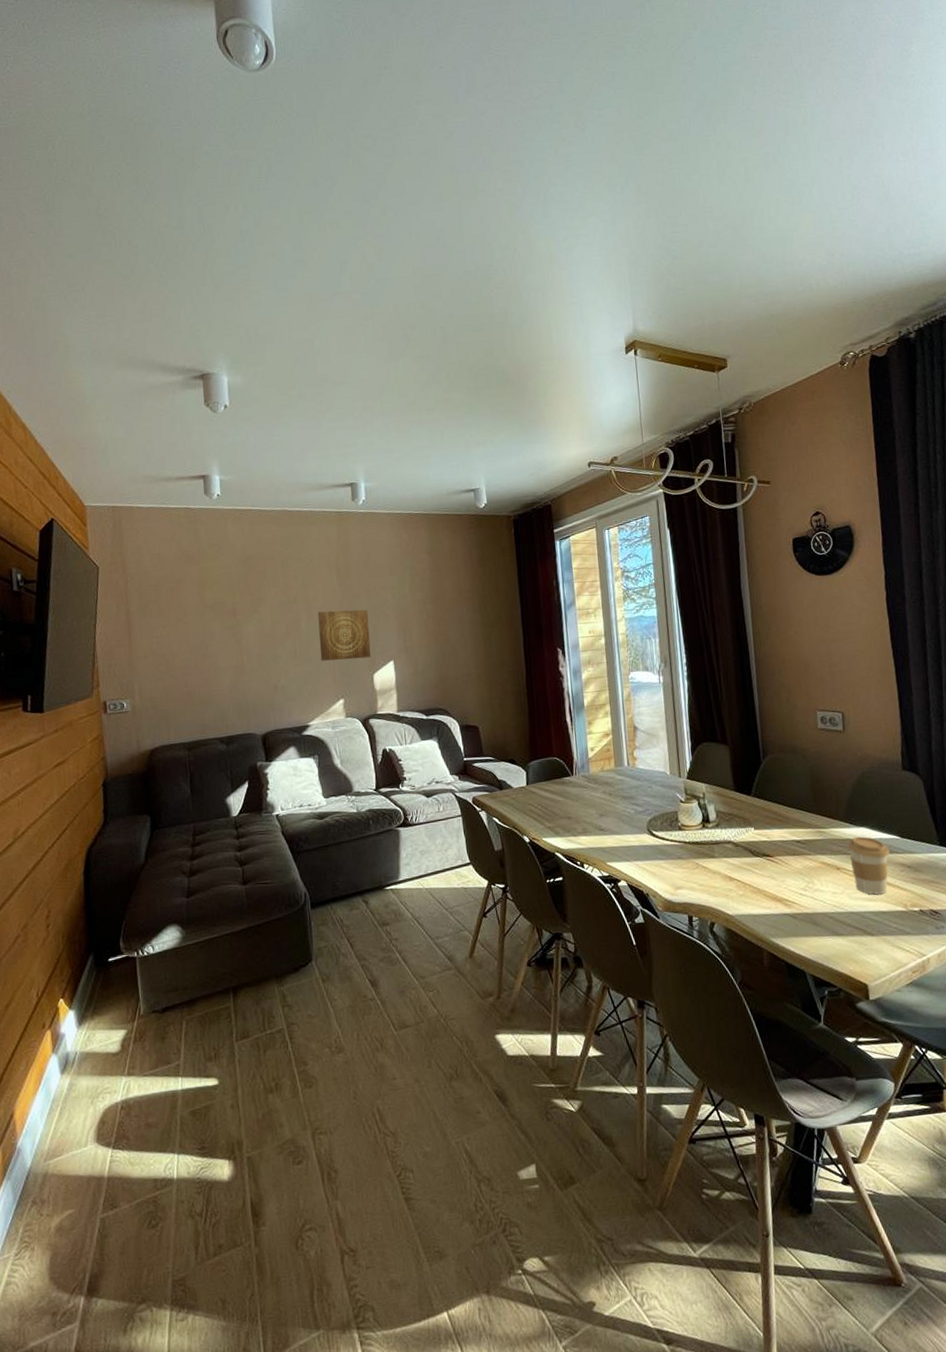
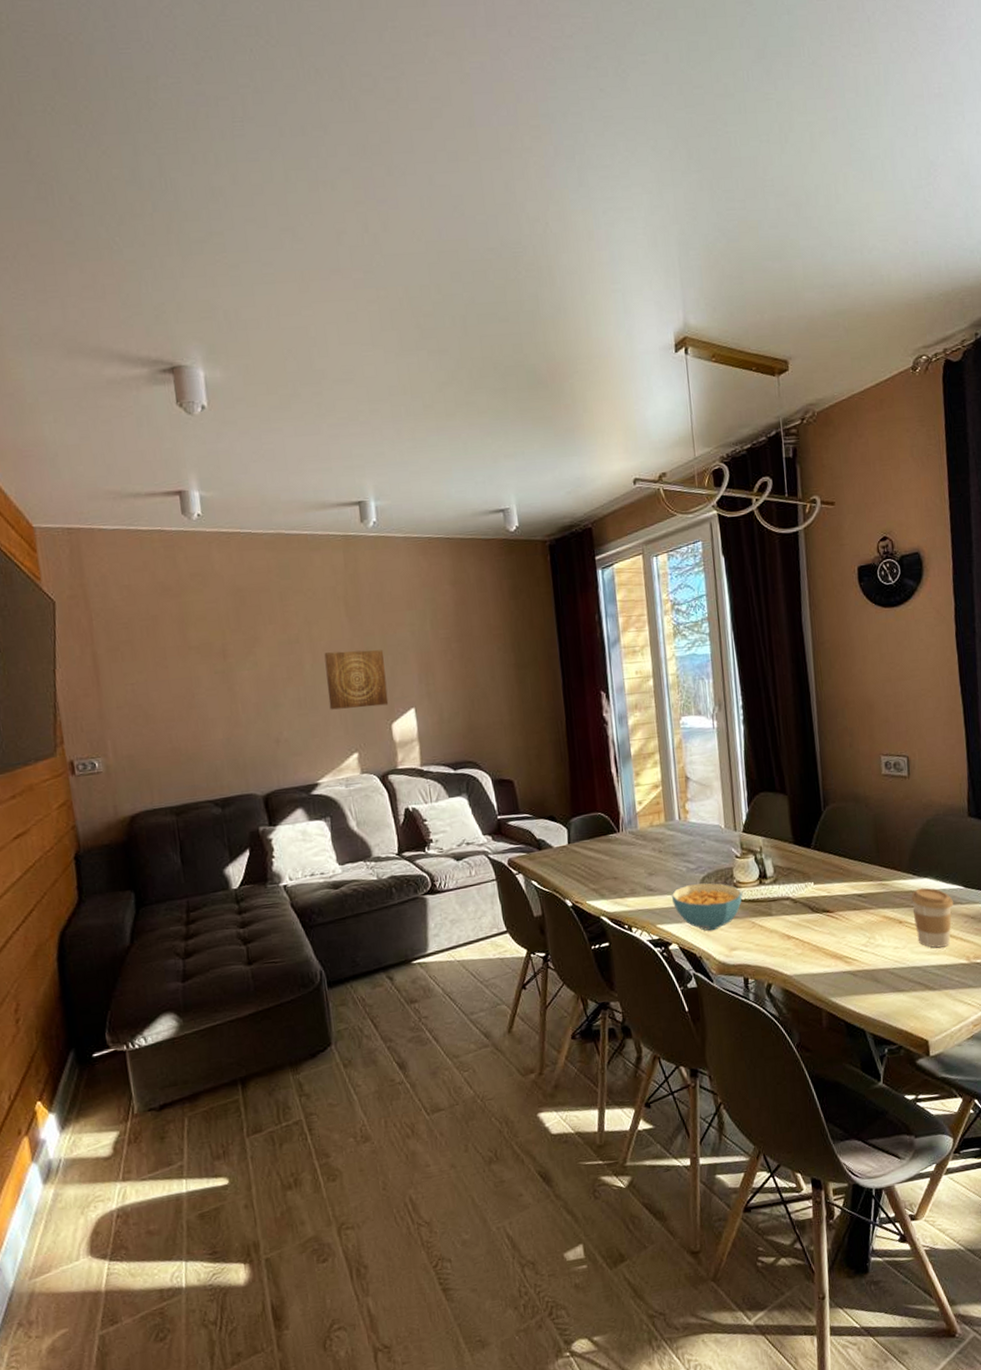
cereal bowl: none [620,825,687,870] -> present [671,882,743,932]

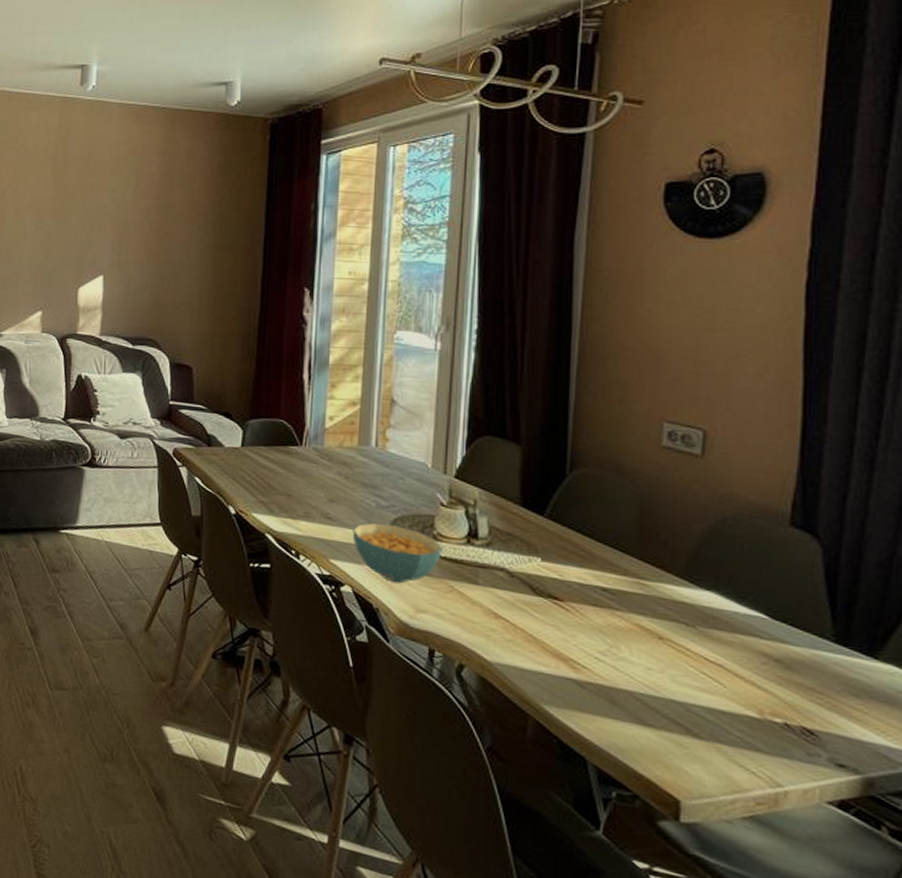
wall art: present [324,650,389,710] -> none [22,209,82,269]
coffee cup: present [911,887,953,948] -> none [681,601,748,688]

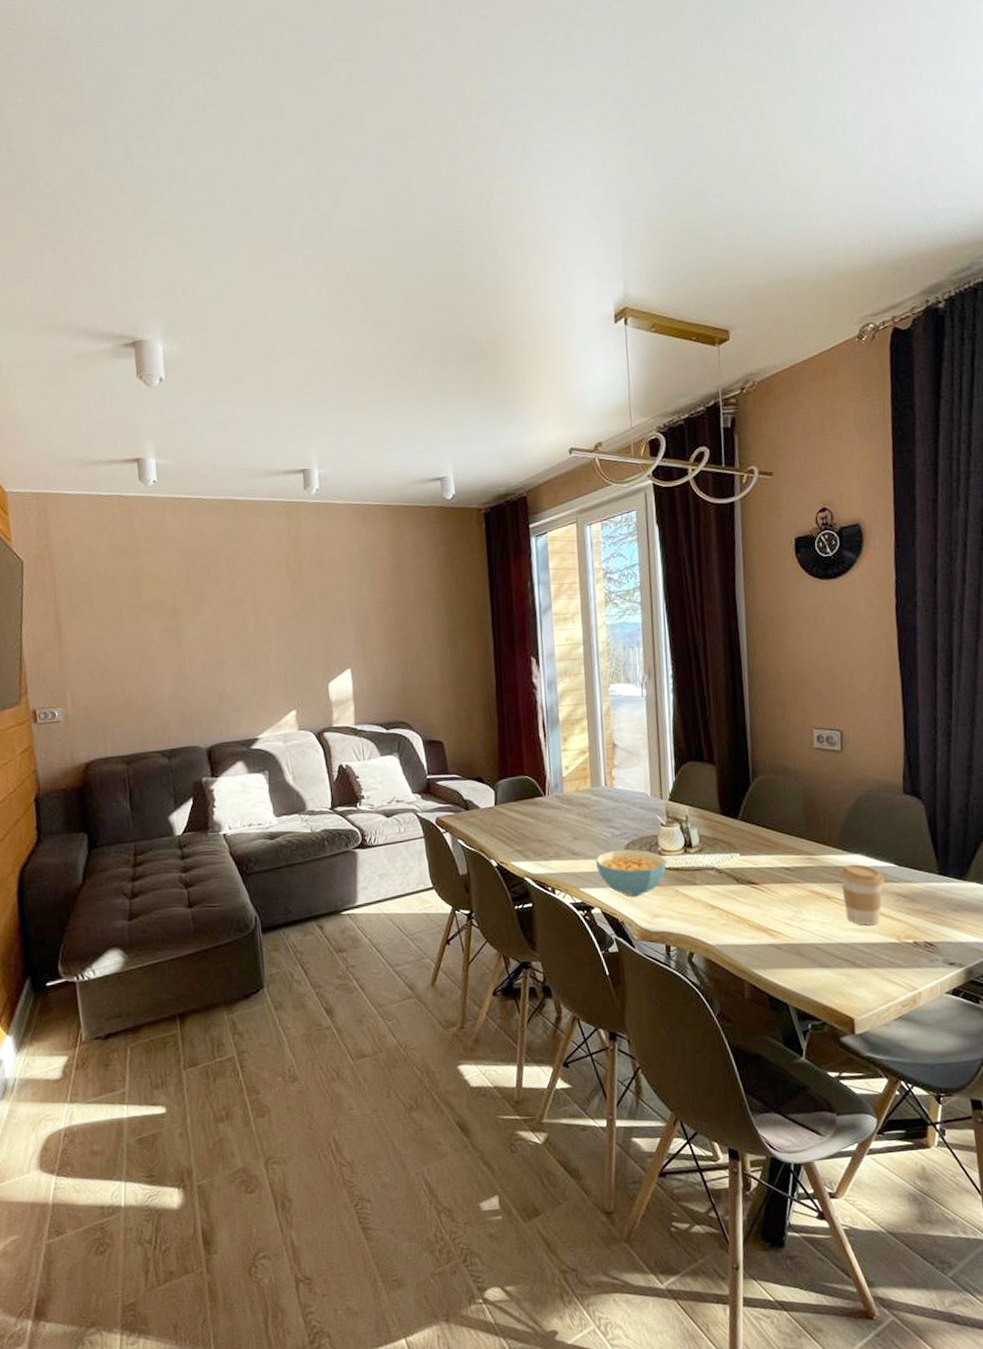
coffee cup: none [681,601,748,688] -> present [840,864,885,926]

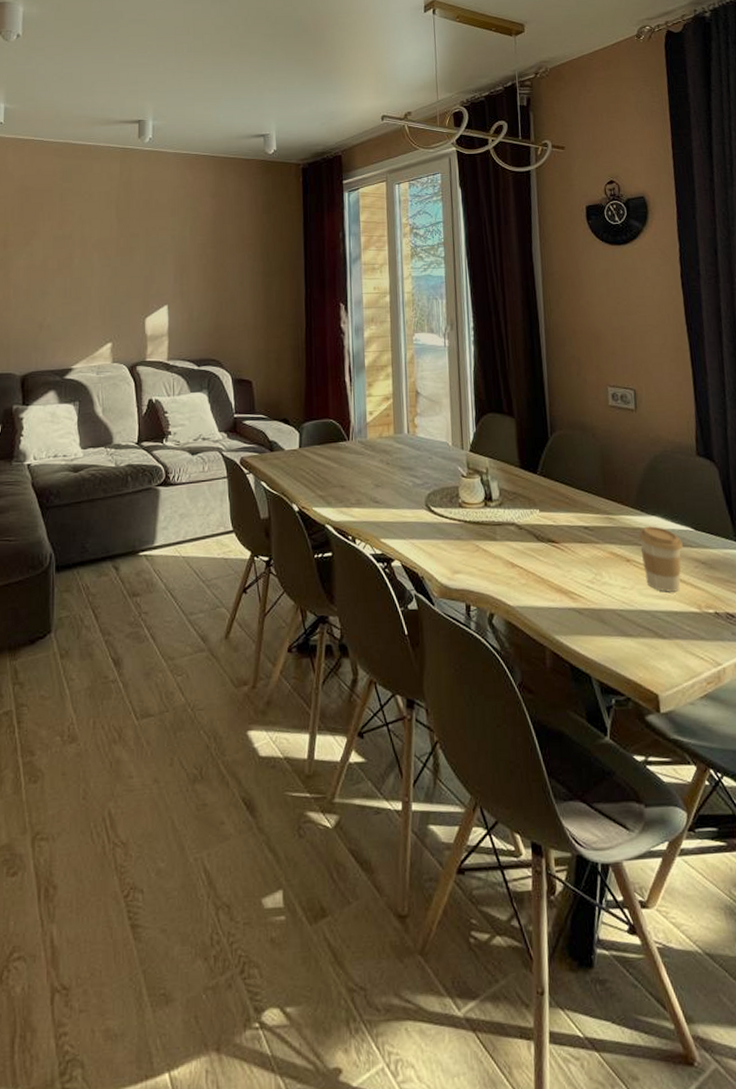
cereal bowl: present [595,849,667,897] -> none [396,500,467,551]

